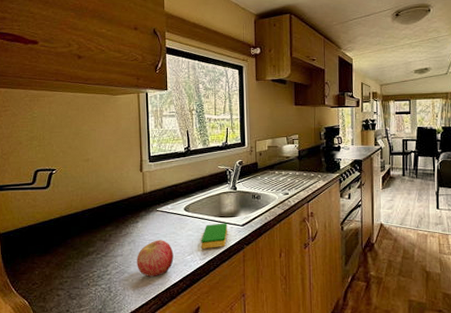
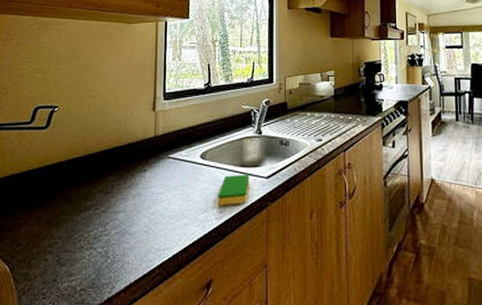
apple: present [137,240,174,278] -> none [141,193,185,240]

